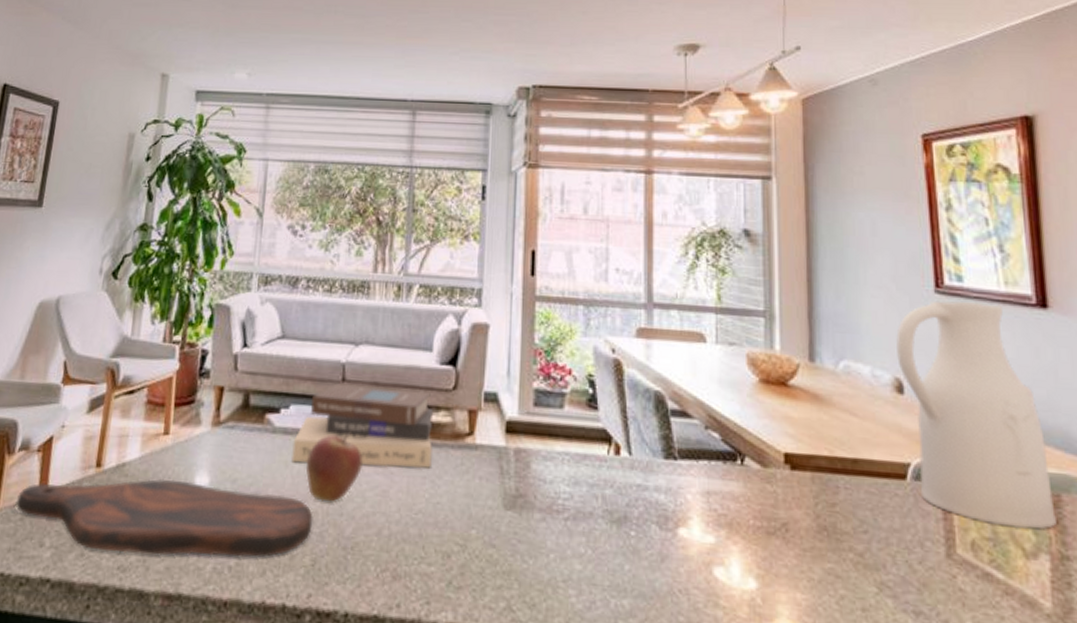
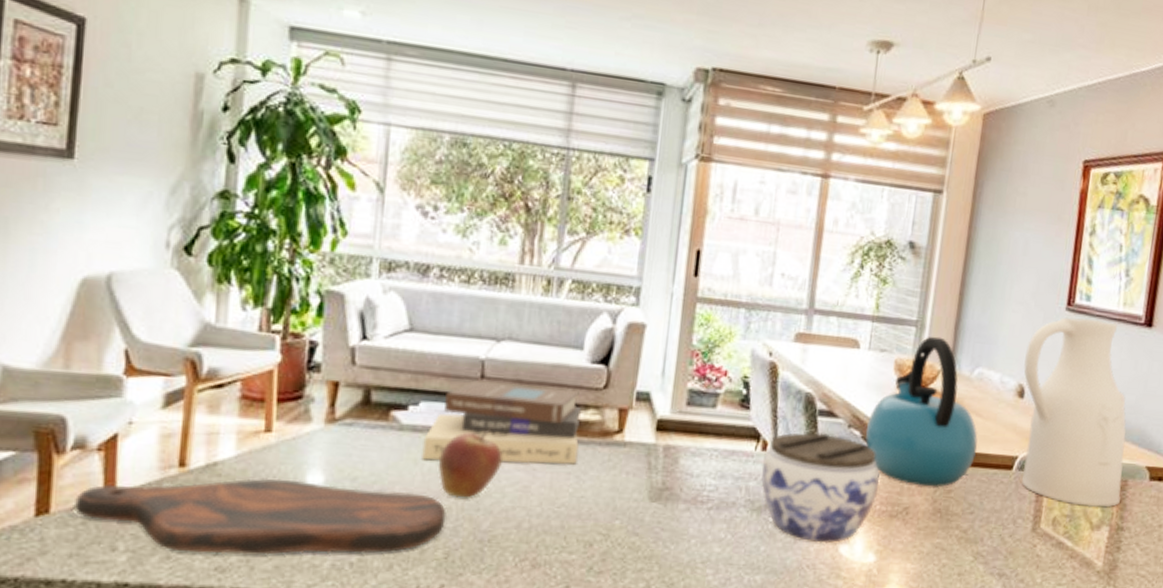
jar: none [616,434,748,564] -> present [760,432,880,544]
kettle: none [725,326,859,499] -> present [865,336,978,486]

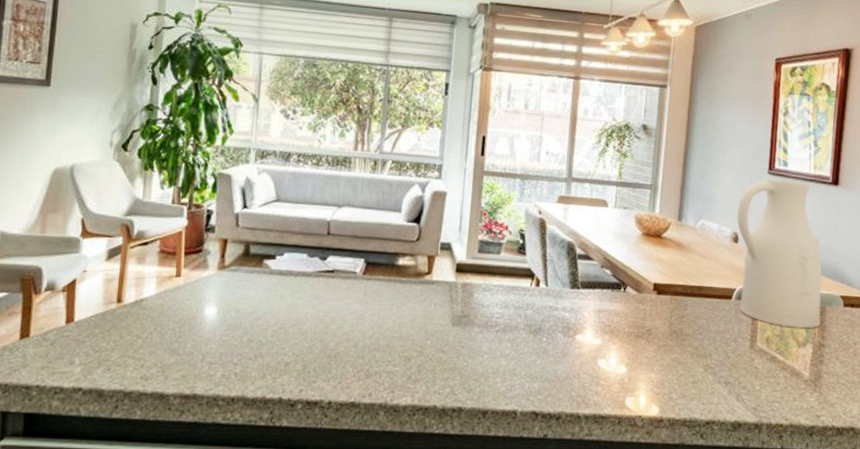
cutting board: present [73,478,446,555] -> none [45,310,304,367]
books: present [422,380,582,465] -> none [286,236,401,298]
fruit: present [437,428,503,498] -> none [297,271,344,324]
jar: present [760,432,880,544] -> none [535,272,627,358]
kettle: present [865,336,978,486] -> none [615,196,703,313]

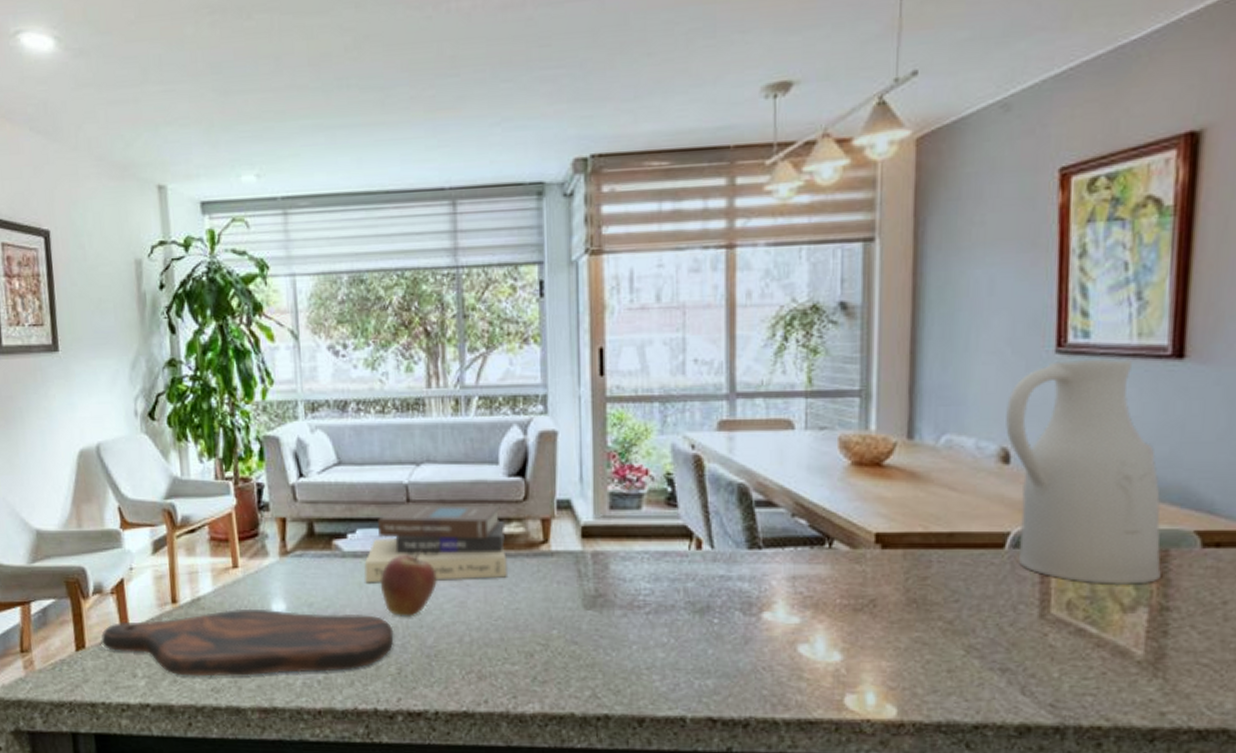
cutting board: none [45,310,304,367] -> present [100,608,394,677]
books: none [286,236,401,298] -> present [364,504,507,583]
fruit: none [297,271,344,324] -> present [380,548,437,616]

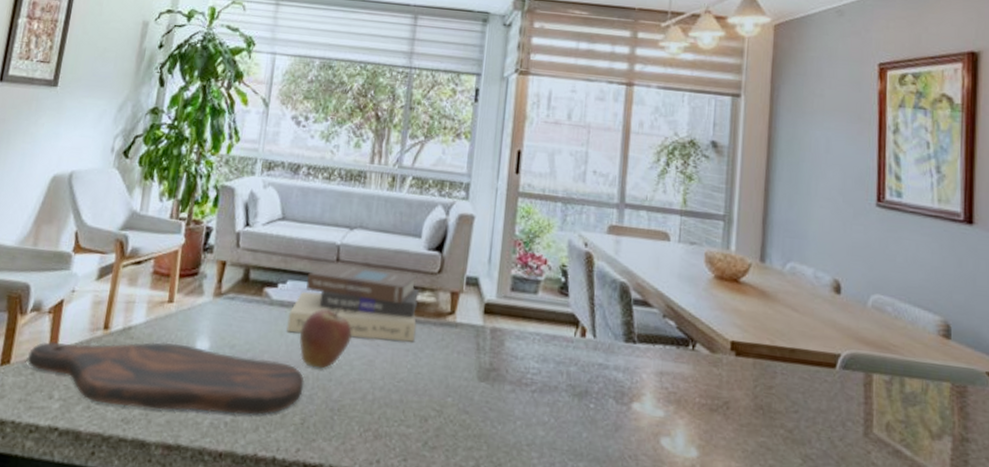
ceramic pitcher: present [1006,359,1161,586] -> none [838,213,961,415]

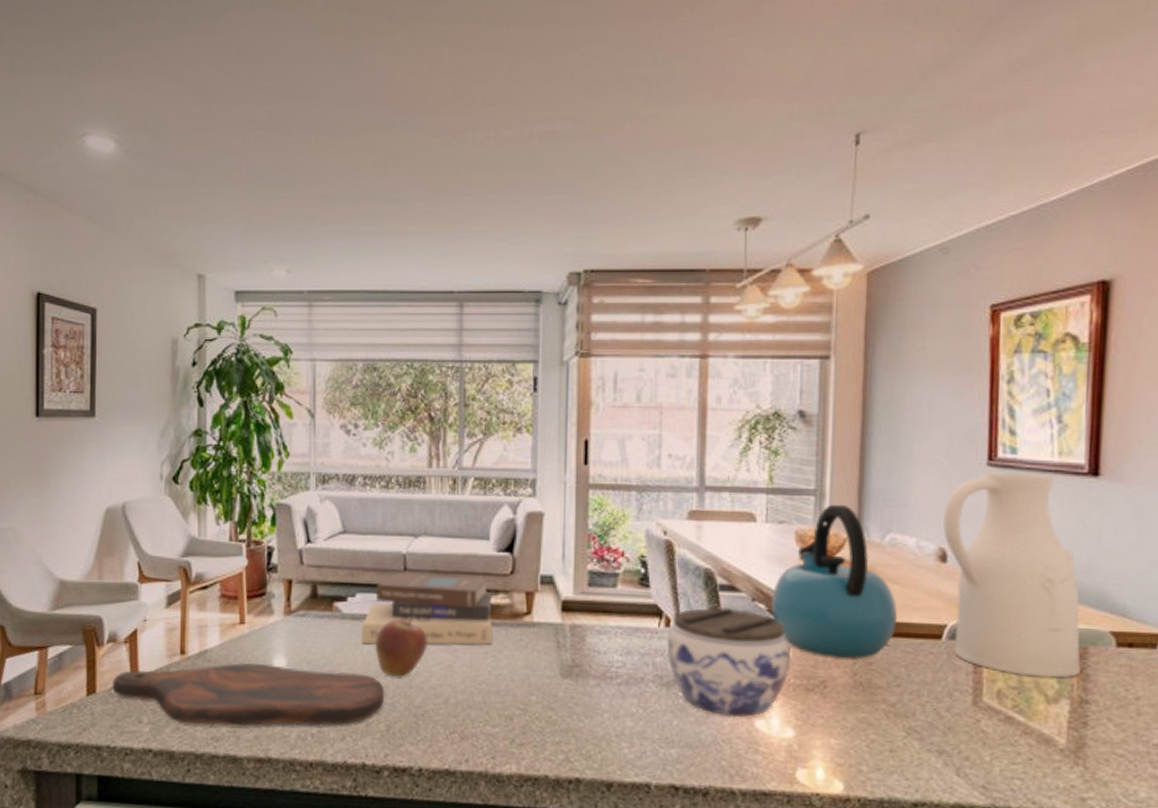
jar: none [580,320,697,434] -> present [666,607,790,718]
kettle: none [680,230,796,382] -> present [771,504,898,658]
ceramic pitcher: none [838,213,961,415] -> present [943,473,1081,679]

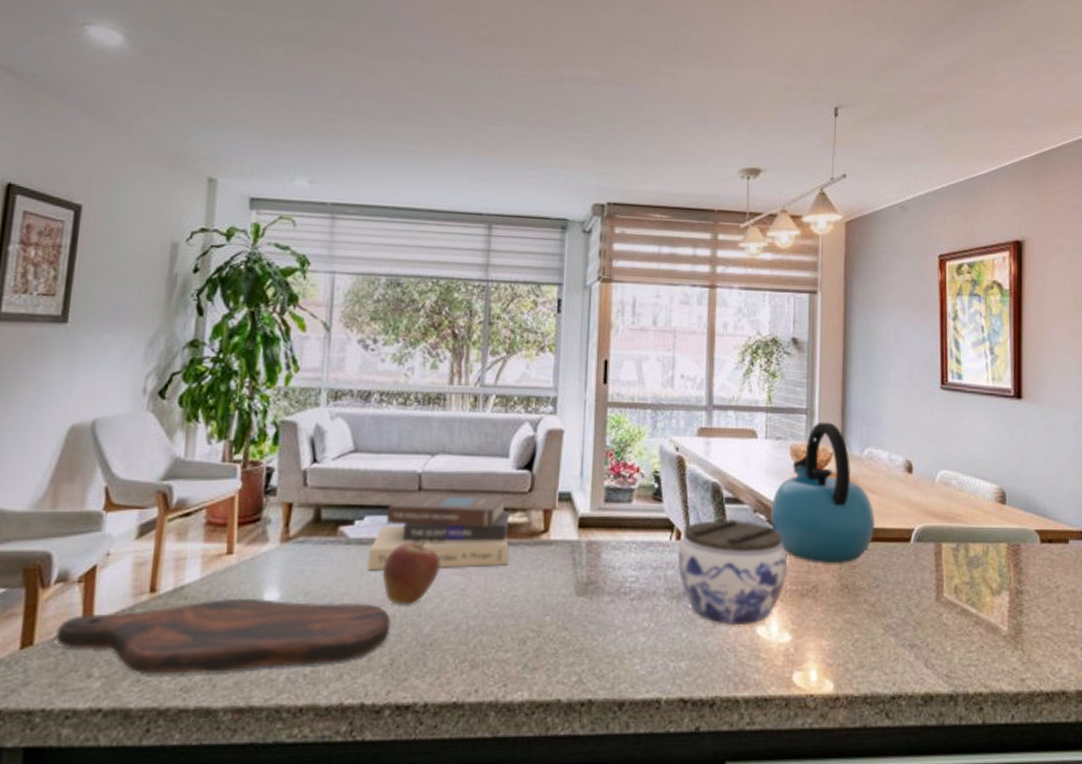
ceramic pitcher: present [943,473,1081,679] -> none [909,395,1015,574]

